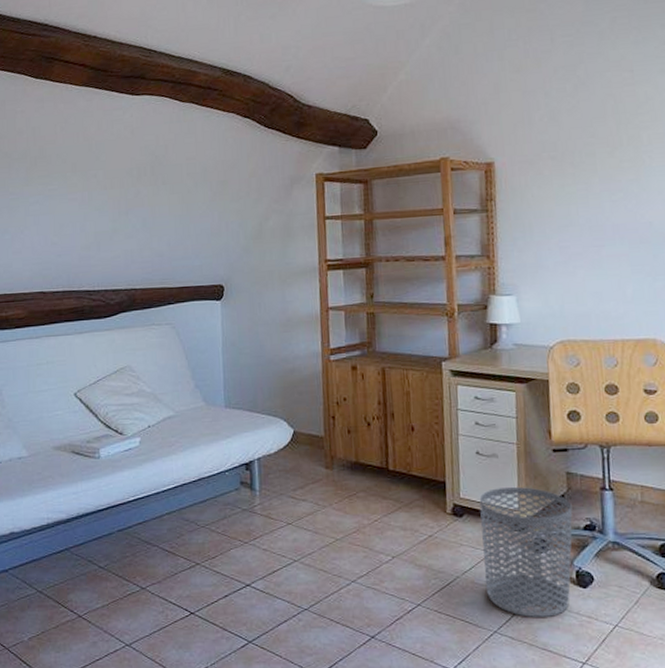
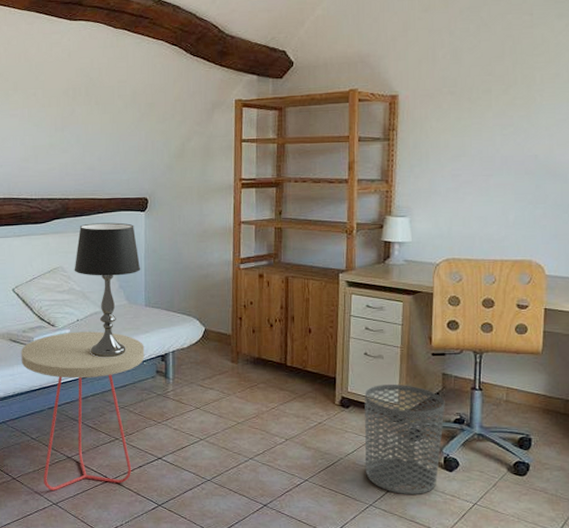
side table: none [85,438,227,629] -> present [21,331,145,490]
table lamp: none [143,313,219,469] -> present [74,222,141,358]

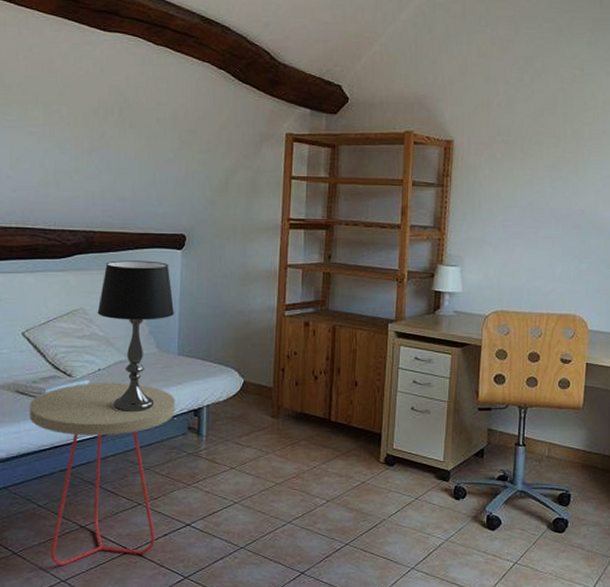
waste bin: present [364,384,445,495] -> none [408,440,490,557]

